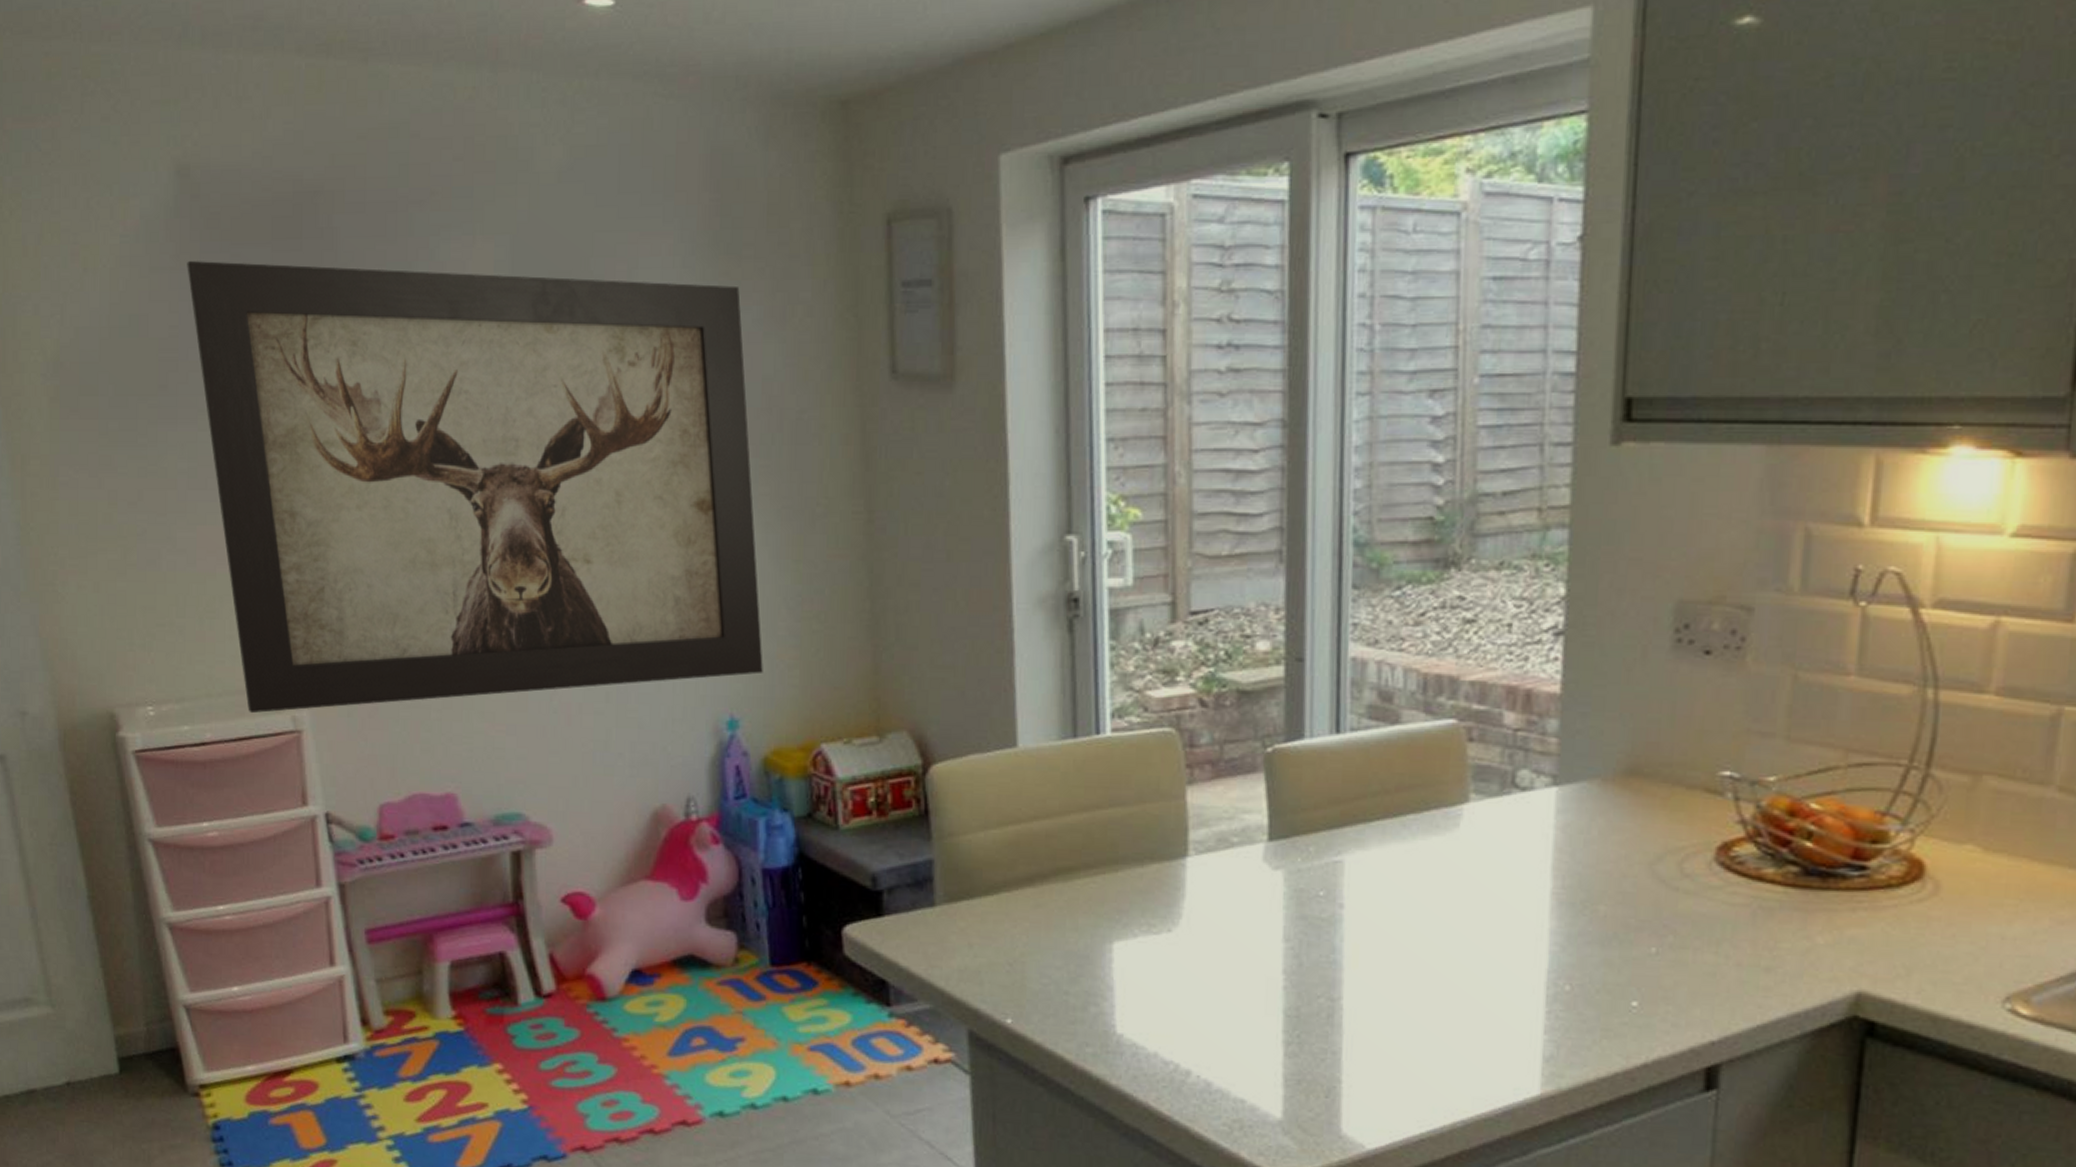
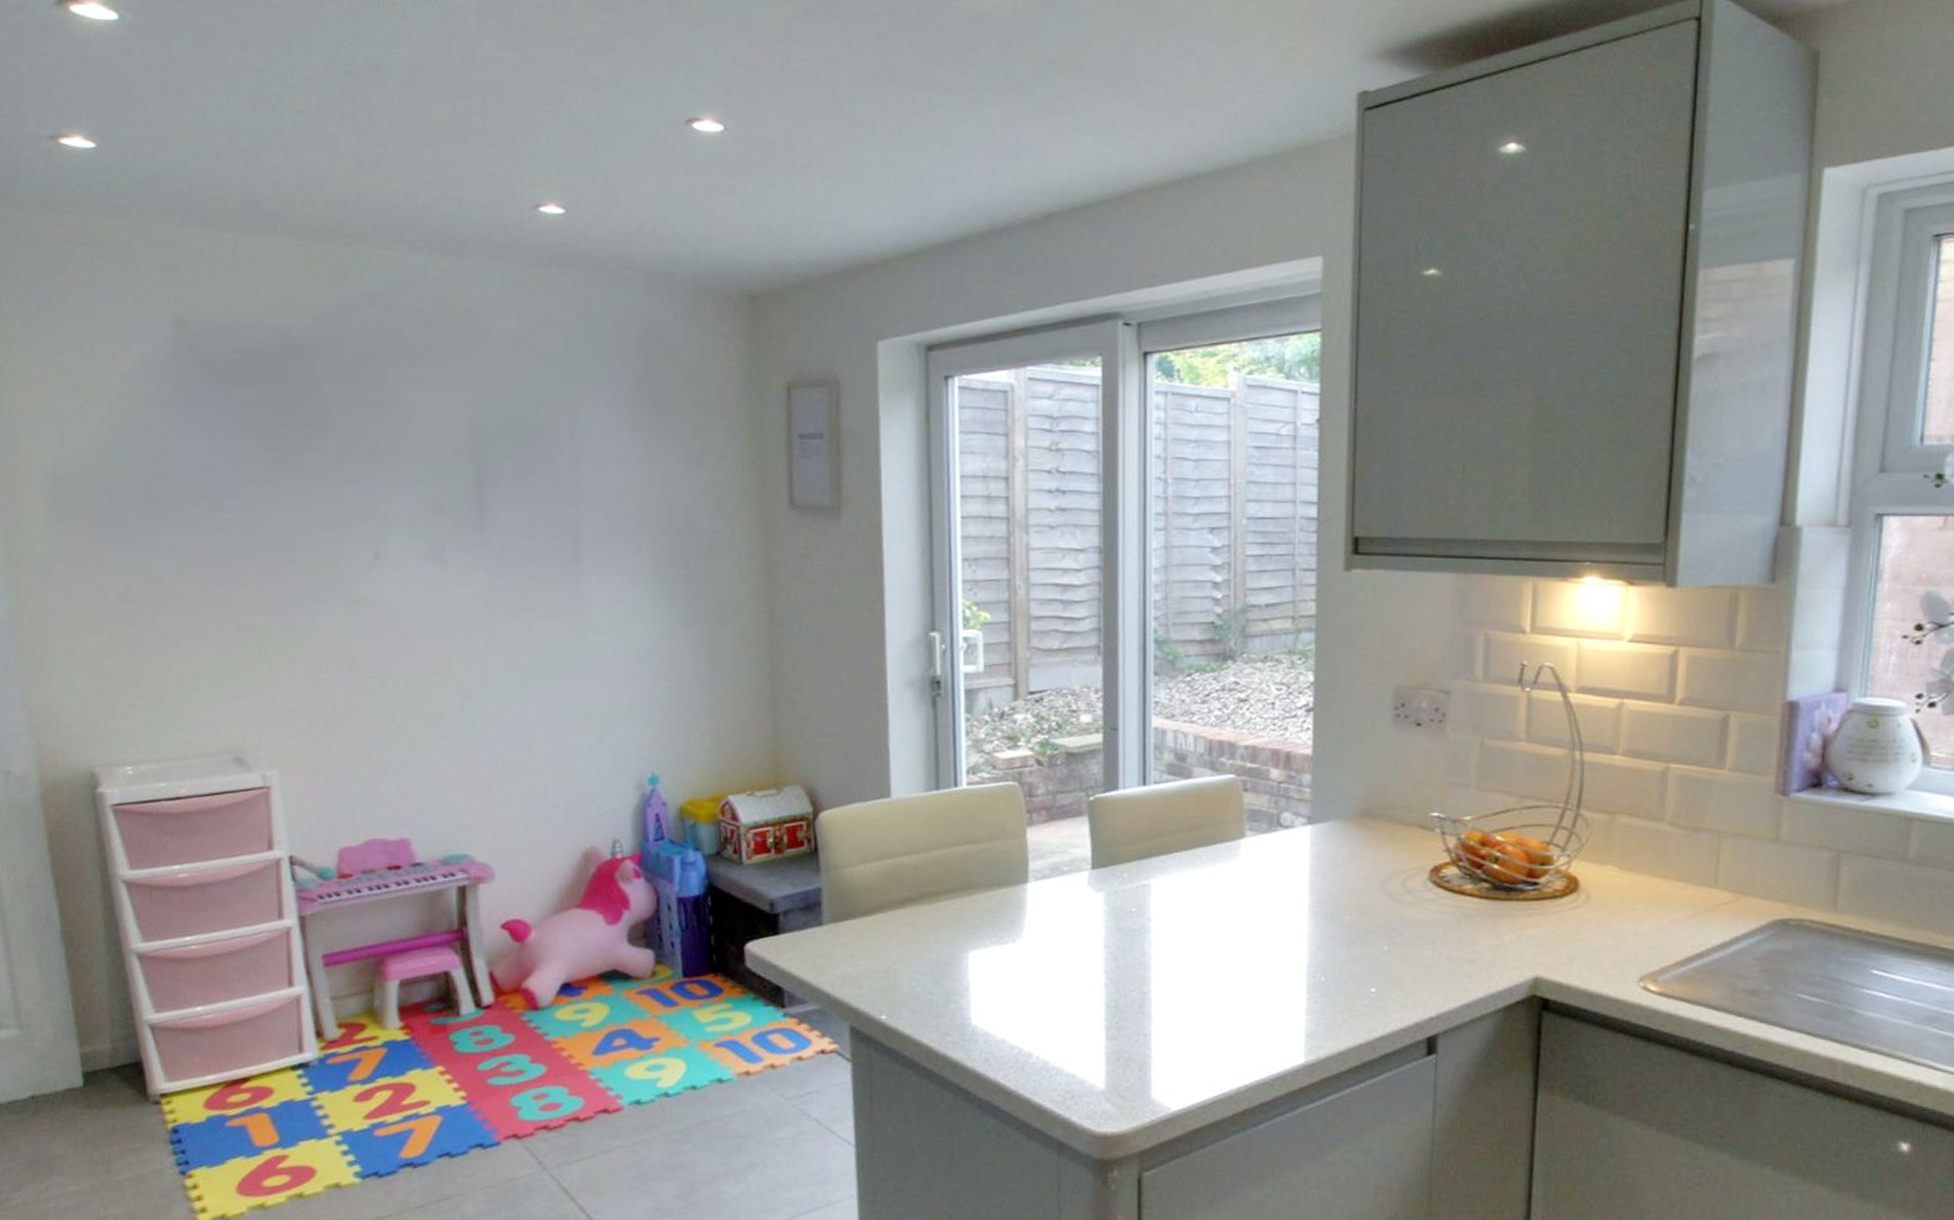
wall art: present [187,261,763,714] -> none [181,397,681,773]

